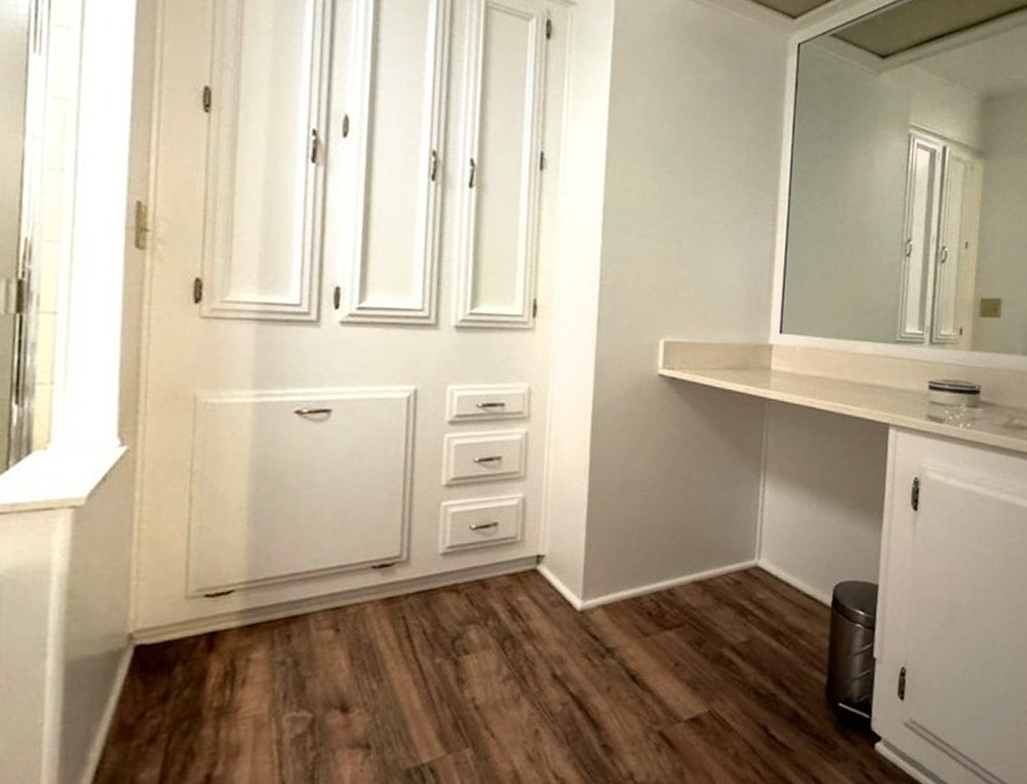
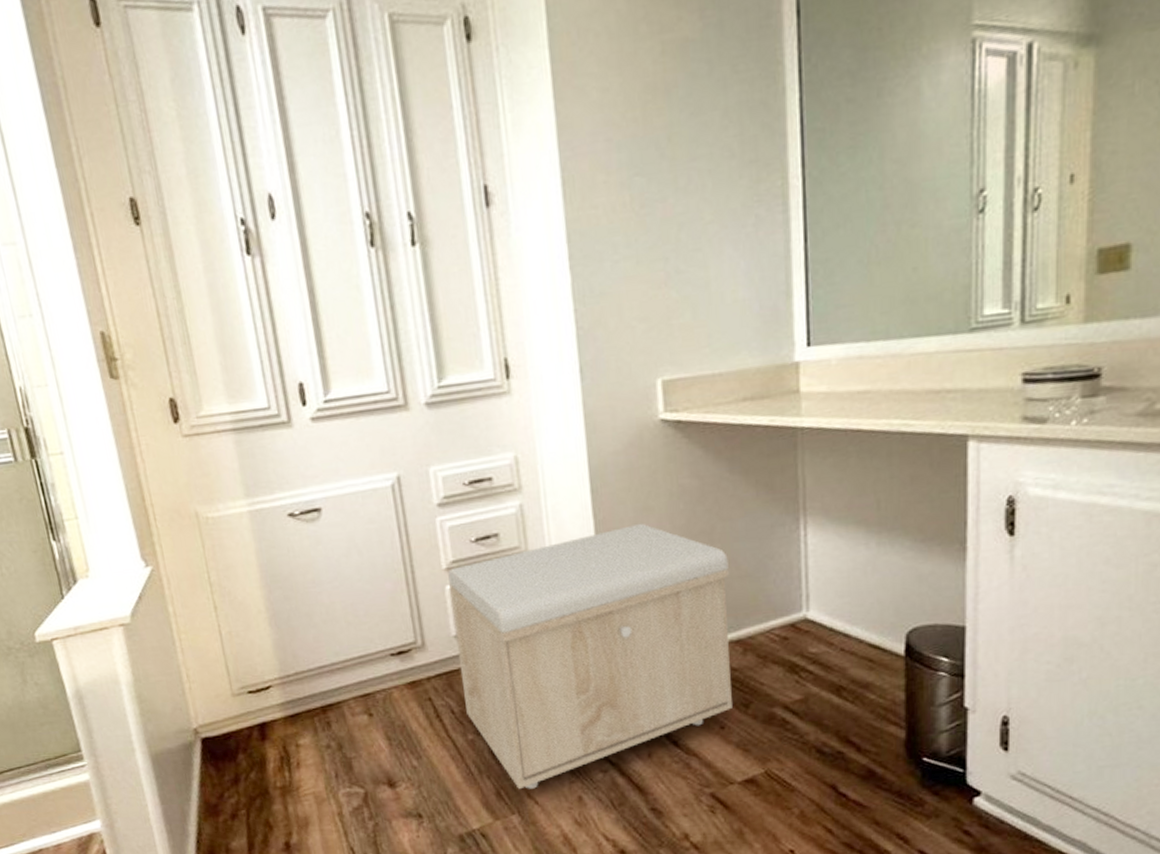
storage bench: none [439,463,700,721] -> present [448,523,732,790]

